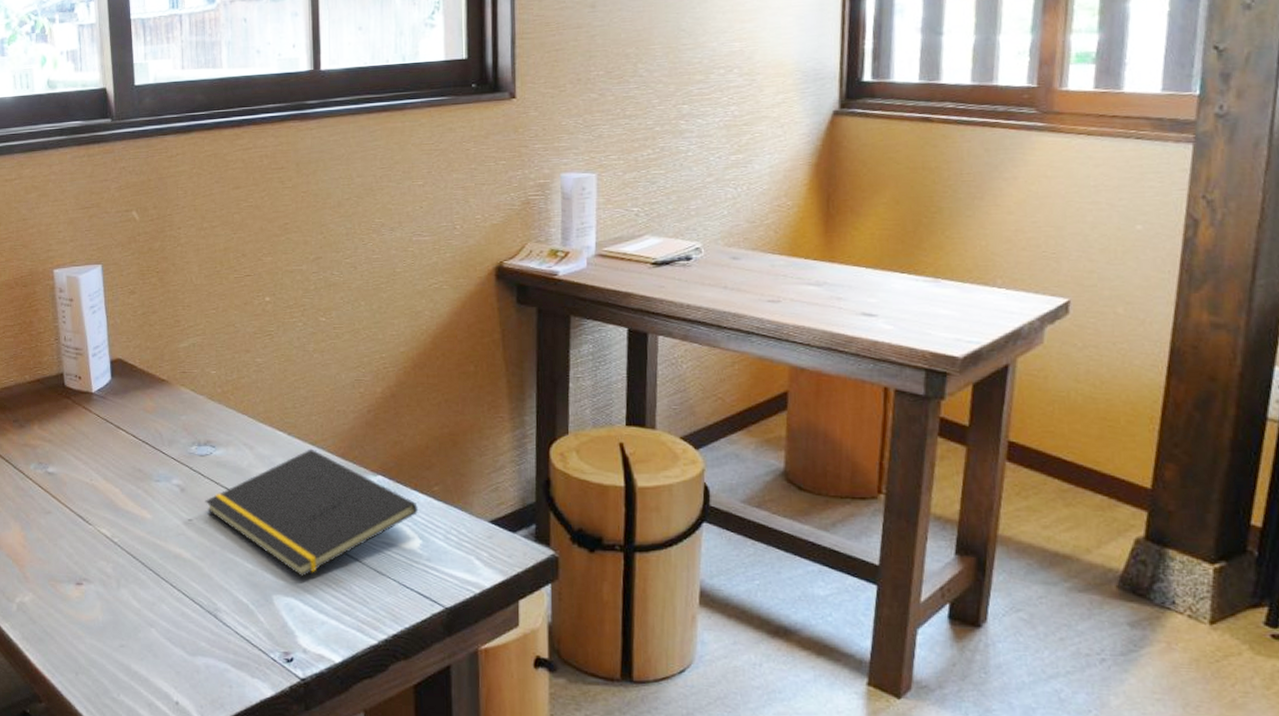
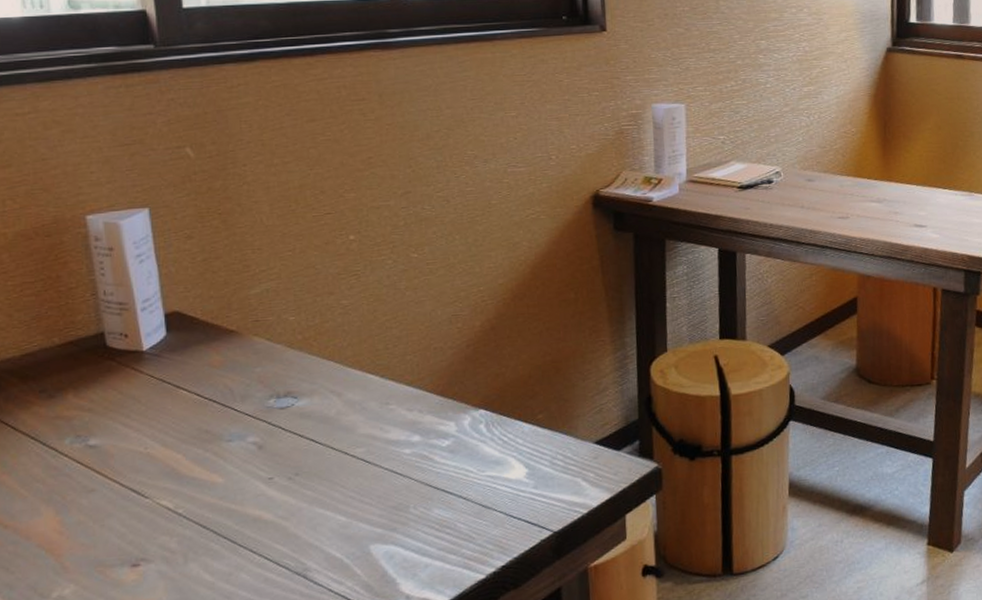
notepad: present [205,448,418,577] -> none [287,389,523,522]

